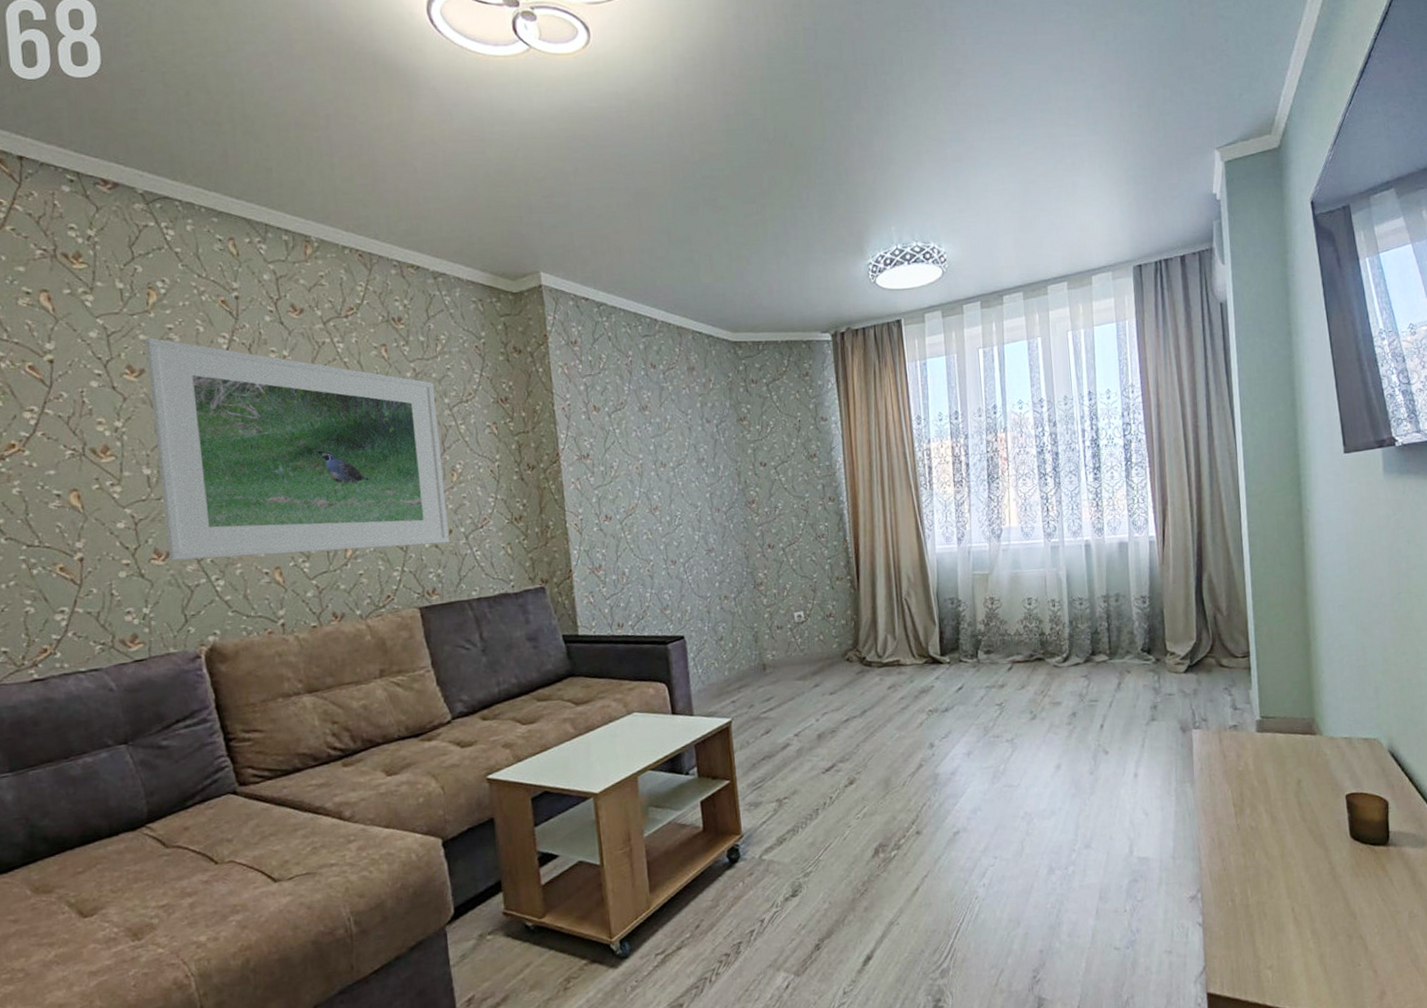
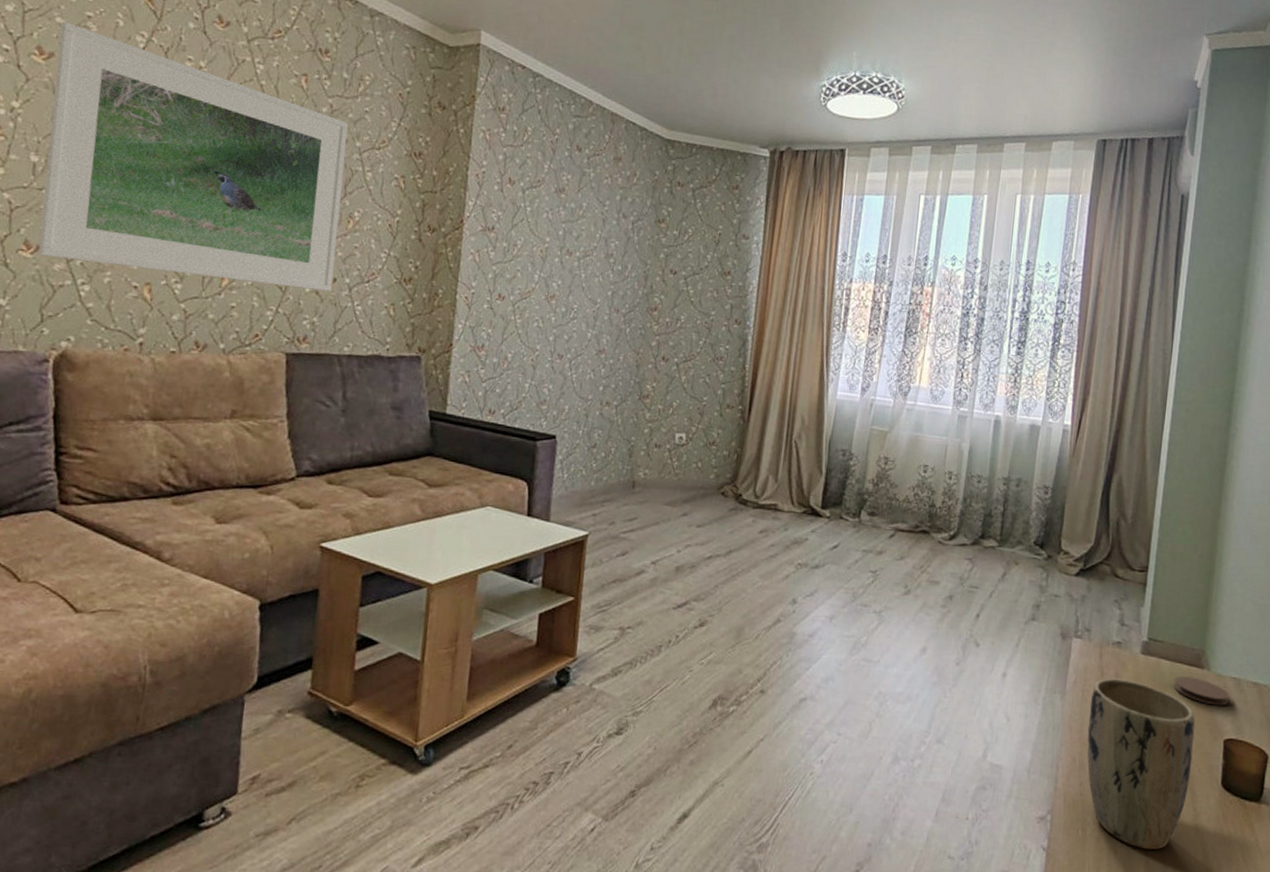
plant pot: none [1218,758,1321,908] -> present [1087,678,1195,850]
coaster: none [1291,744,1345,766] -> present [1173,676,1230,706]

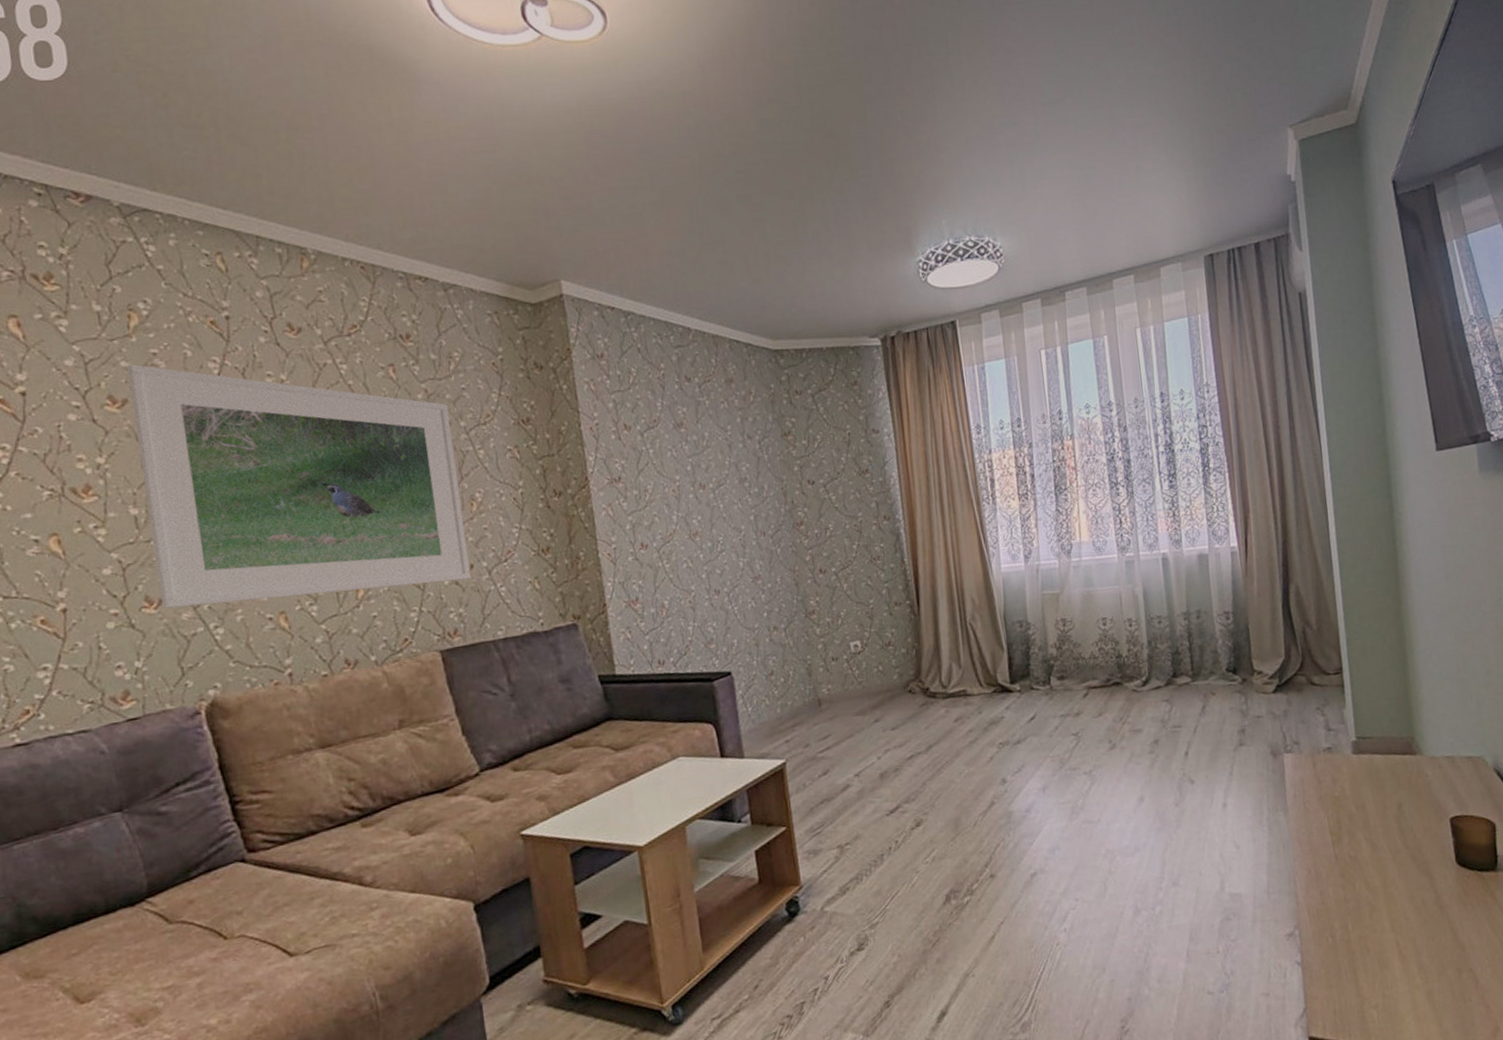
plant pot: present [1087,678,1195,850] -> none [1313,782,1426,942]
coaster: present [1173,676,1230,706] -> none [1389,764,1448,788]

